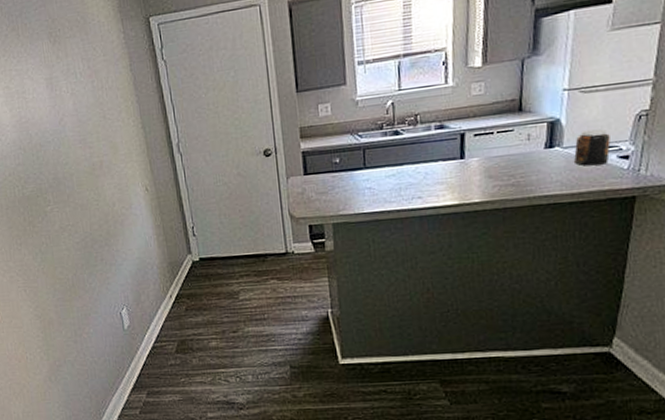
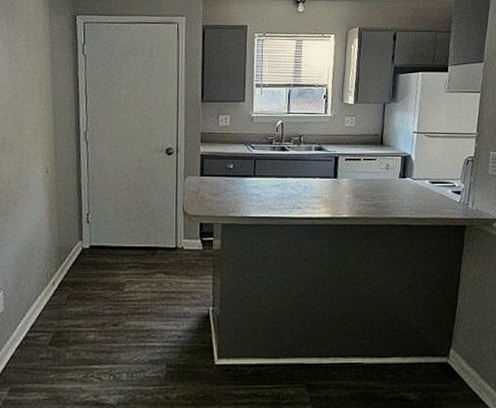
jar: present [574,129,611,166] -> none [421,167,447,196]

